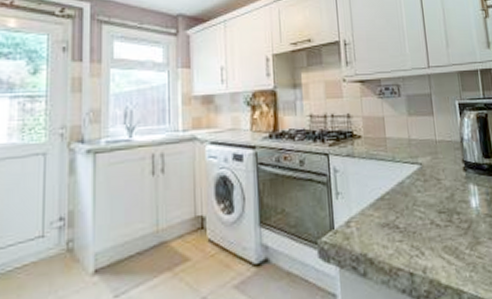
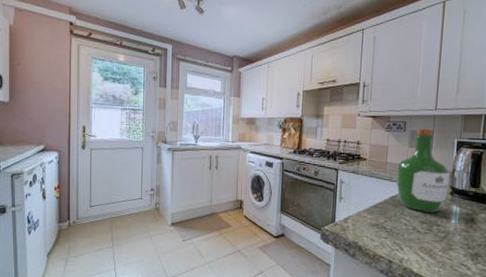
wine bottle: none [399,90,461,198] -> present [396,128,450,213]

